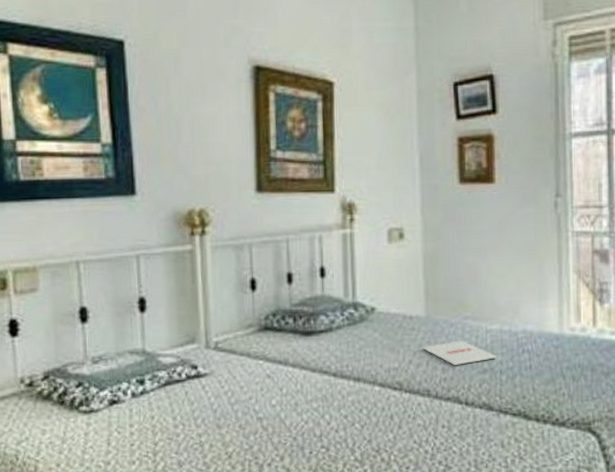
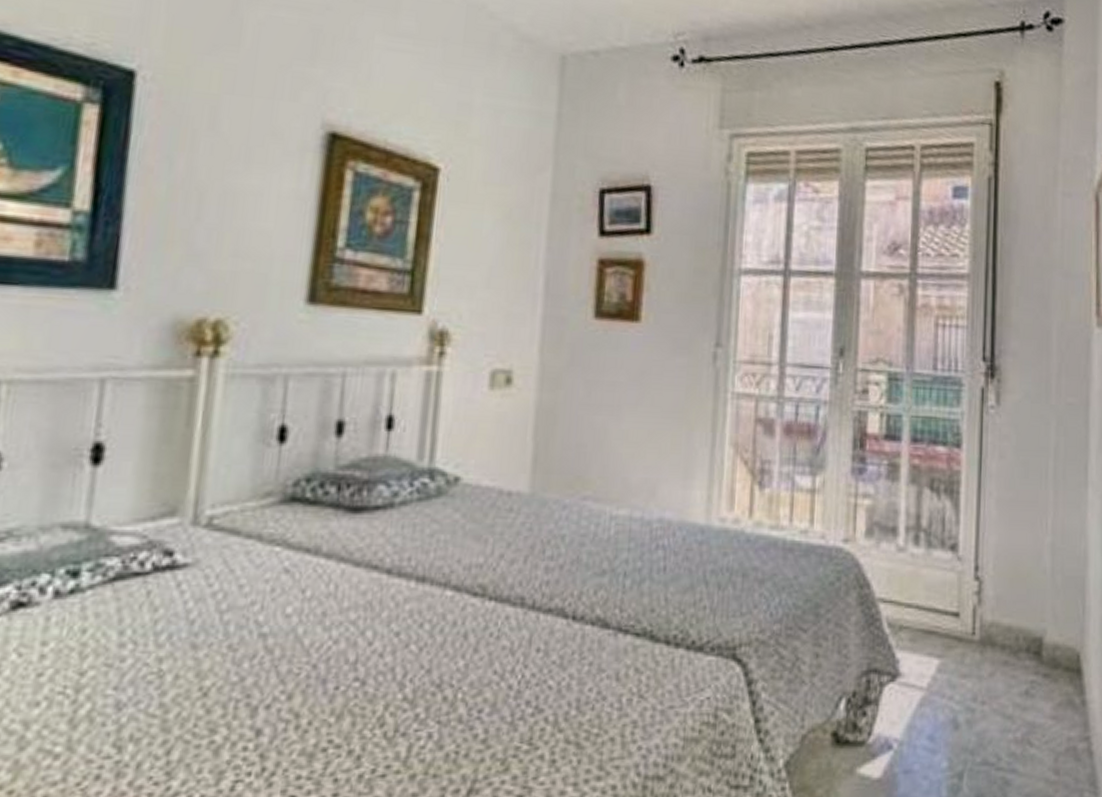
magazine: present [422,341,497,366] -> none [520,529,622,565]

